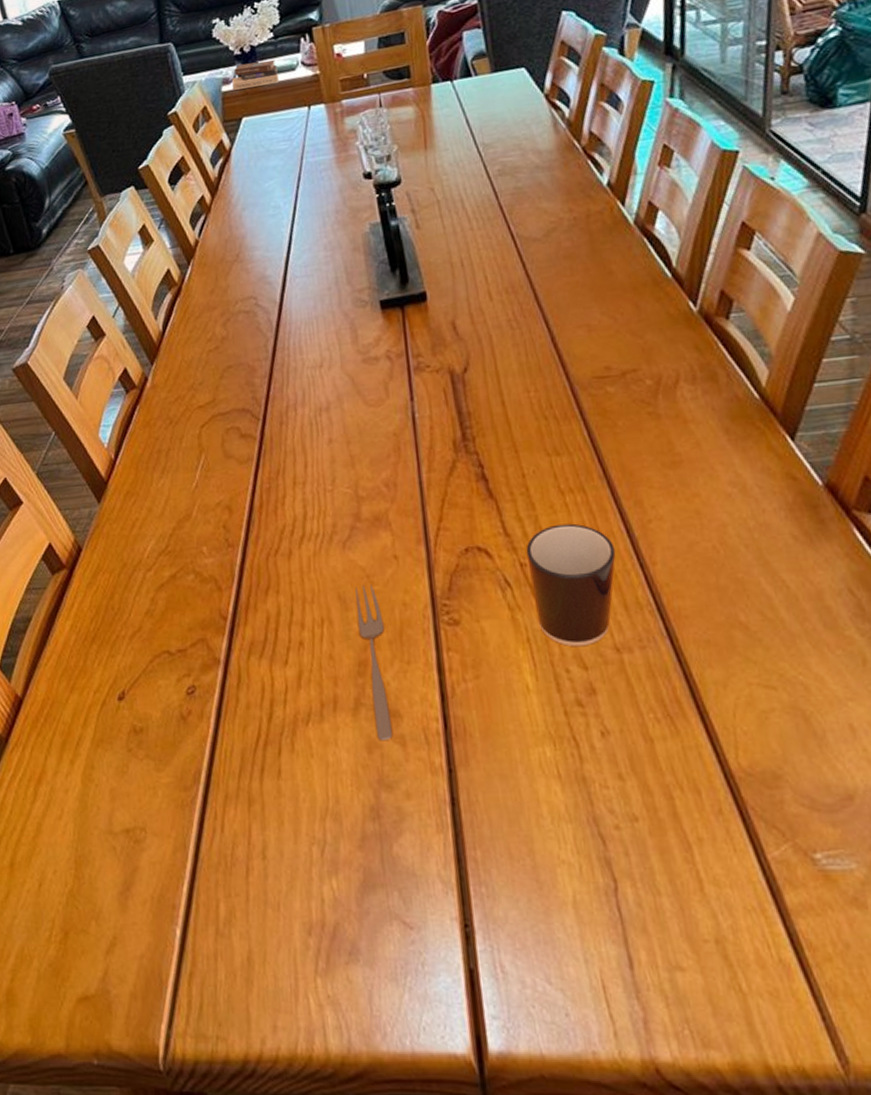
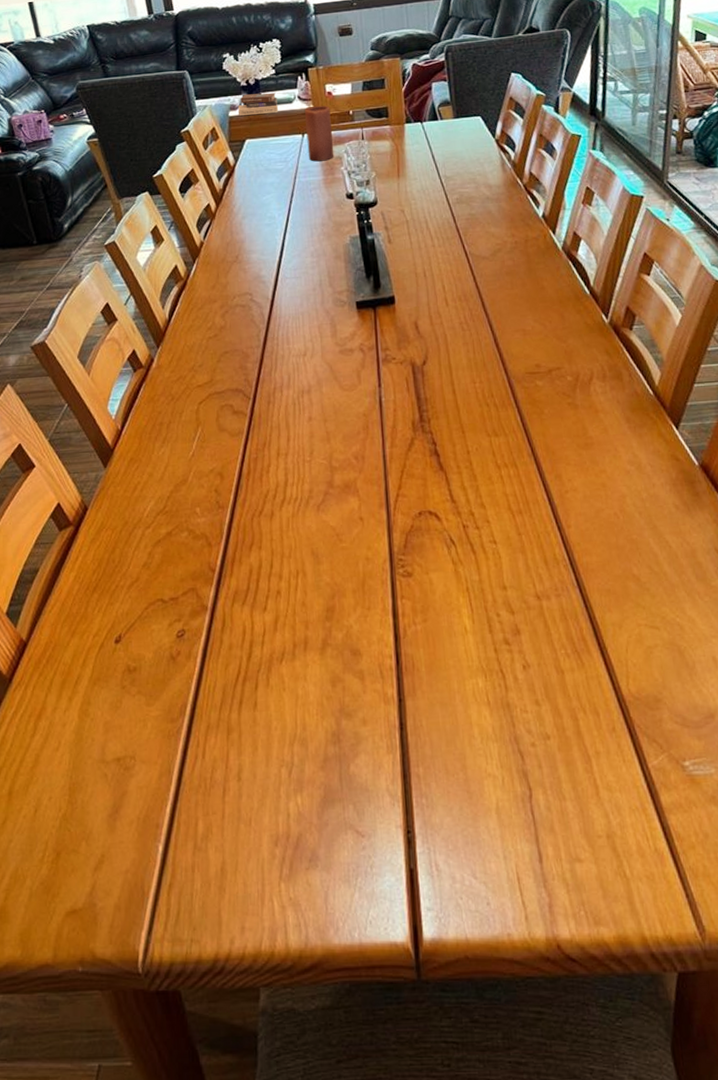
candle: none [310,70,347,137] -> present [305,105,334,162]
fork: present [355,584,393,741] -> none [327,542,354,676]
mug: present [526,523,616,647] -> none [468,492,540,595]

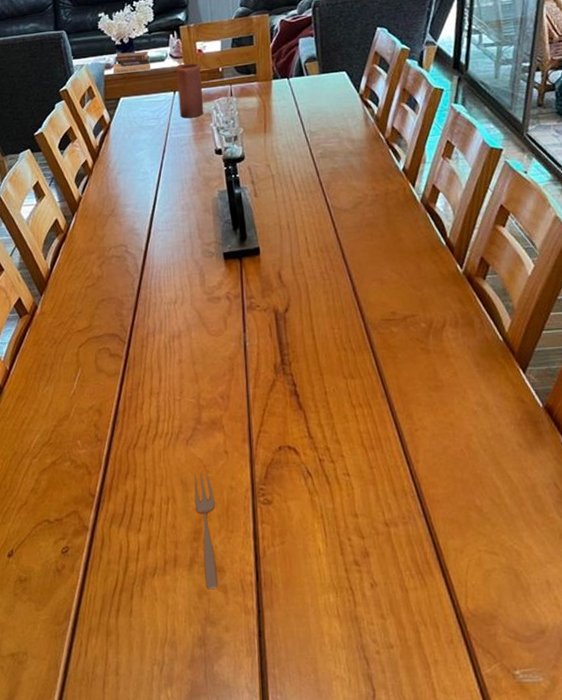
fork: none [327,542,354,676] -> present [194,472,218,590]

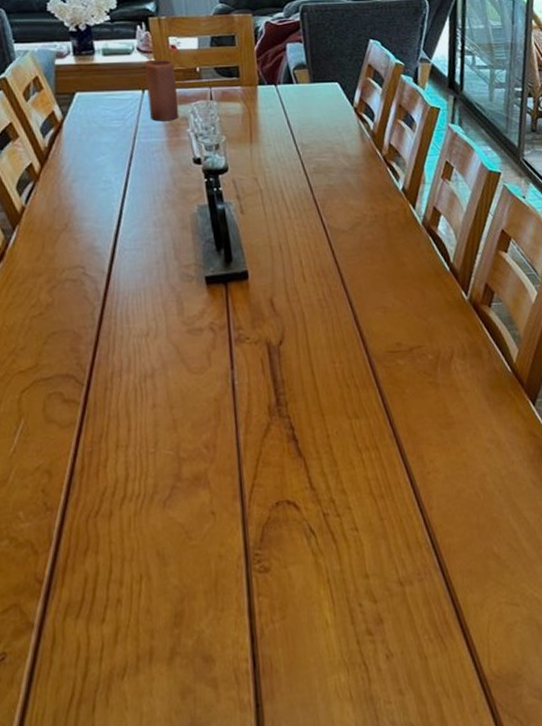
books: present [113,51,151,75] -> none [66,41,114,66]
fork: present [194,472,218,590] -> none [174,540,206,686]

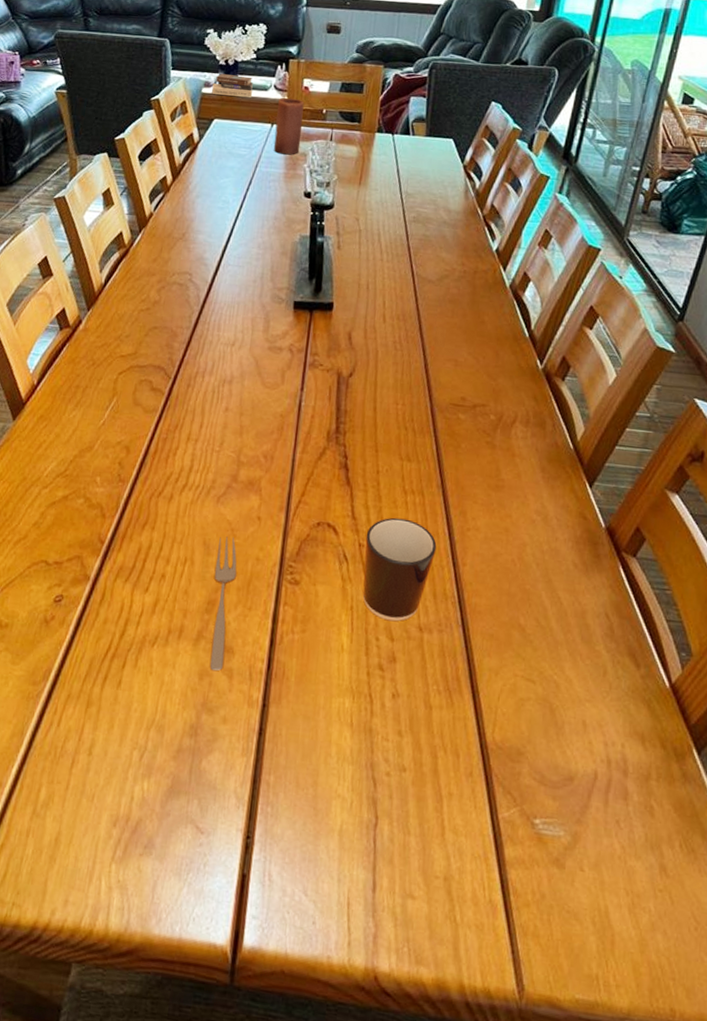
books: none [66,41,114,66] -> present [212,74,253,98]
fork: none [174,540,206,686] -> present [209,536,237,671]
mug: none [328,477,402,584] -> present [362,517,437,622]

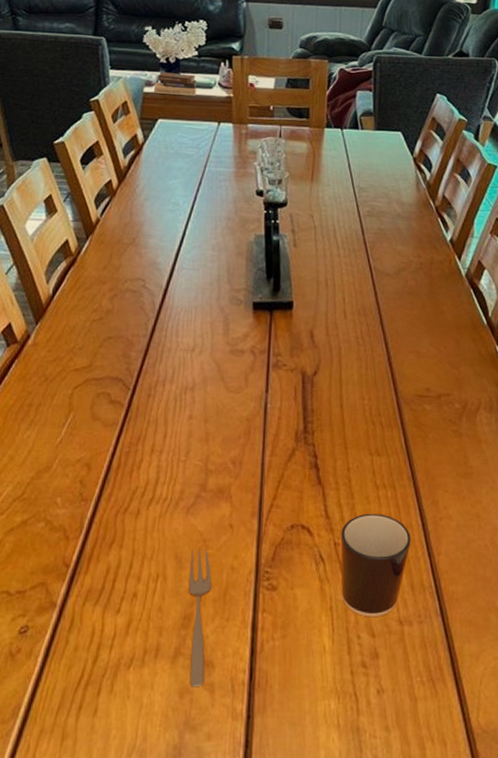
candle: present [273,98,304,155] -> none [221,95,250,153]

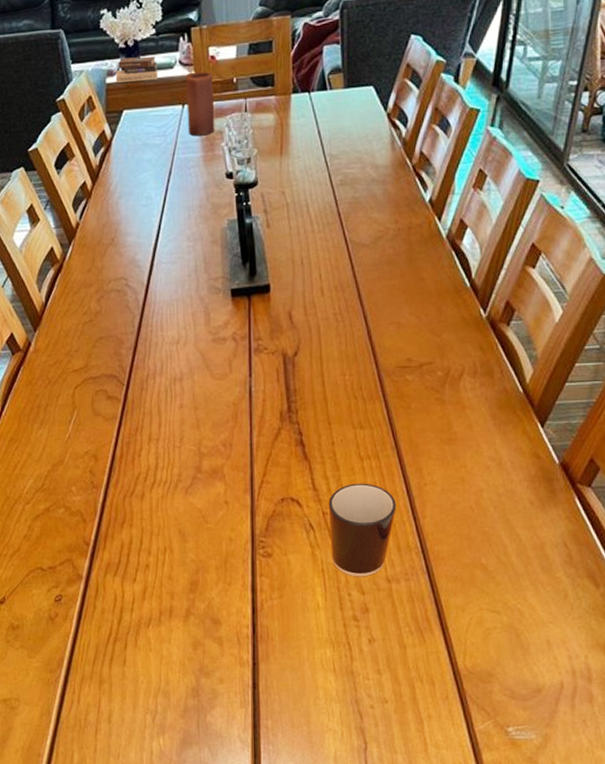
fork: present [188,548,212,688] -> none [192,523,214,641]
candle: none [221,95,250,153] -> present [186,71,215,136]

